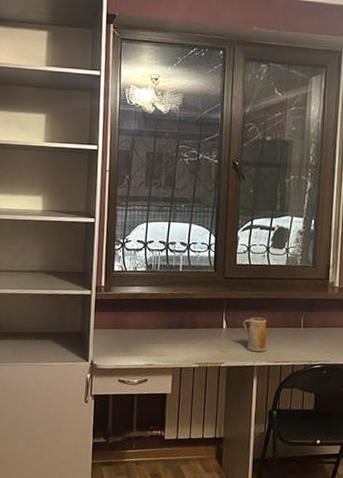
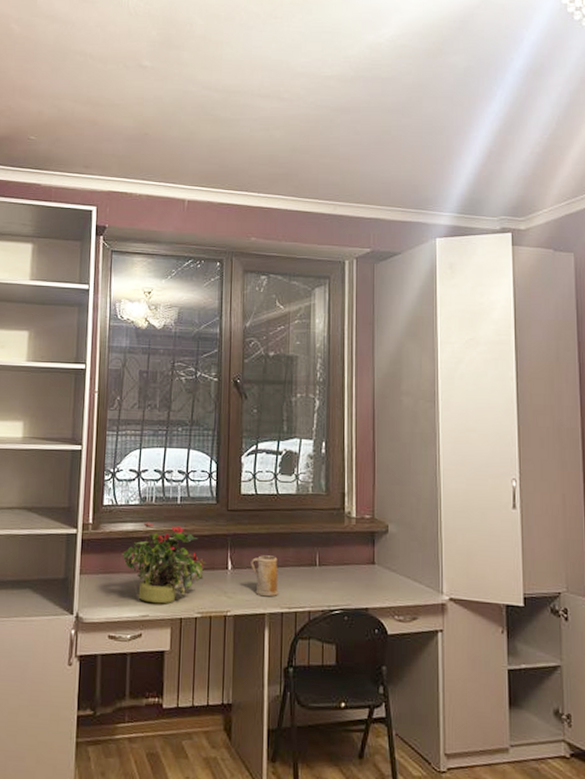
potted plant: none [130,286,203,356] -> present [122,521,205,604]

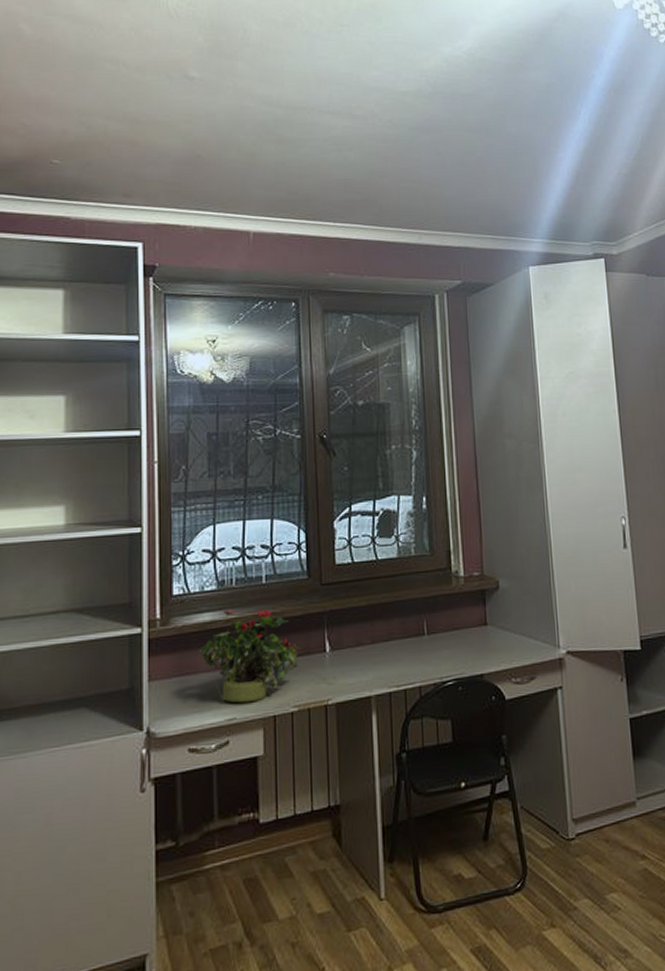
mug: present [251,555,278,597] -> none [351,630,384,678]

